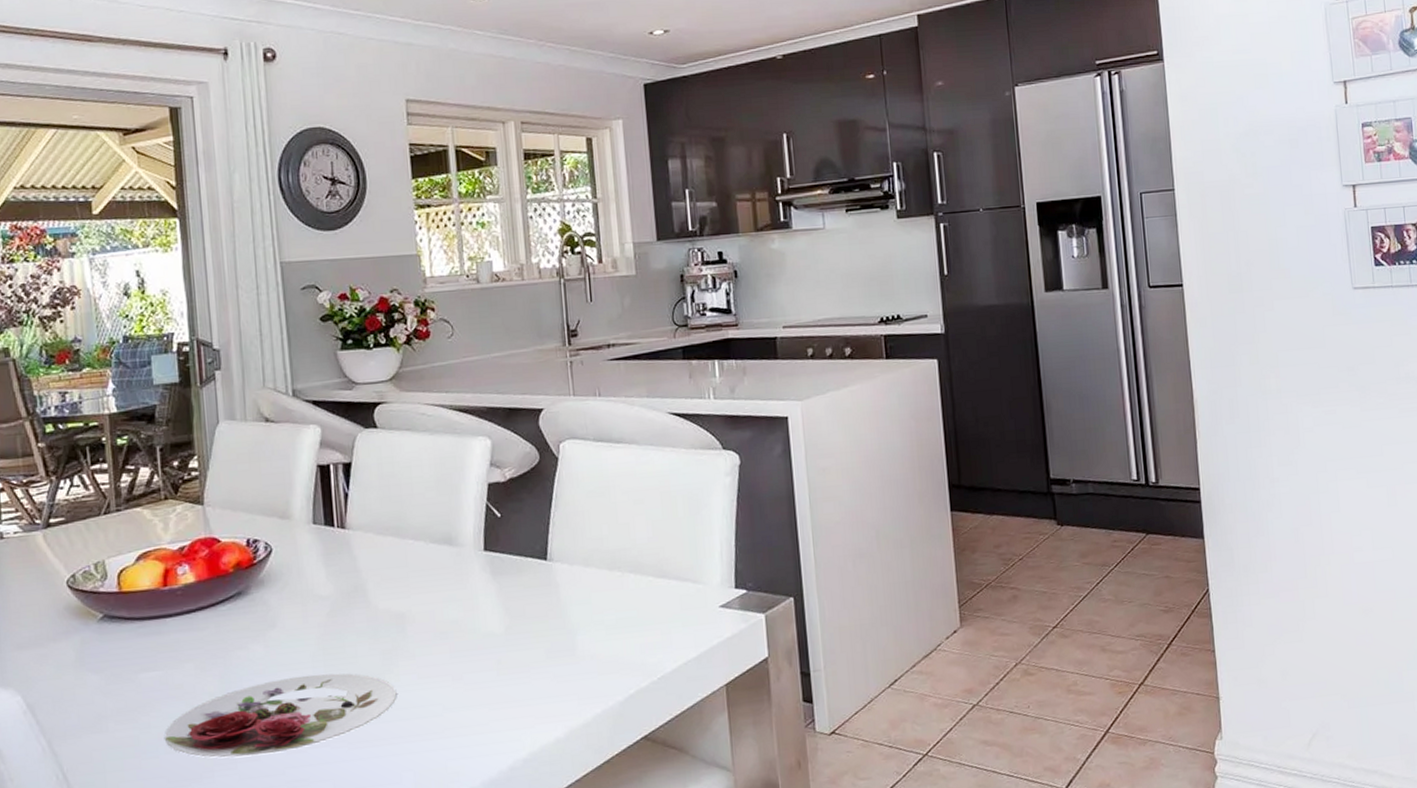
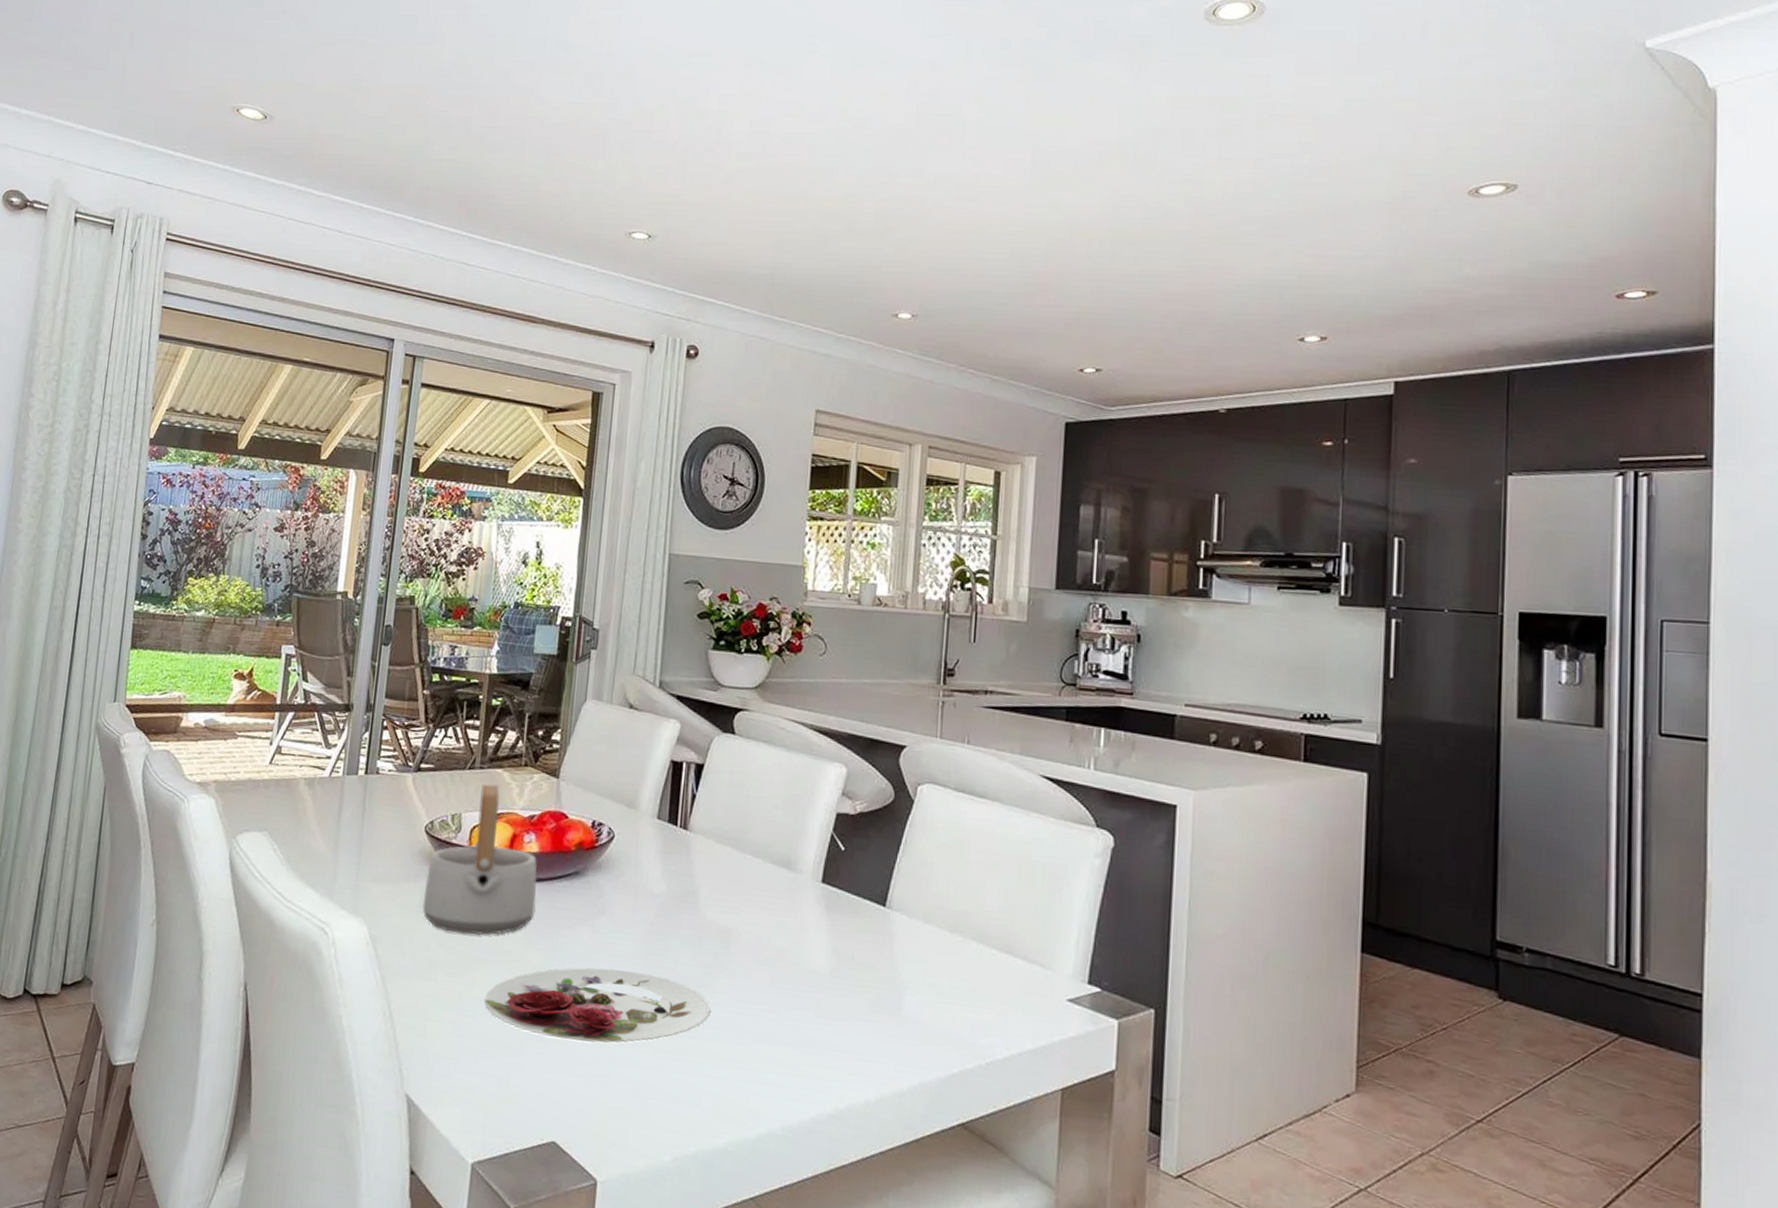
teapot: none [78,524,203,681] -> present [422,784,538,936]

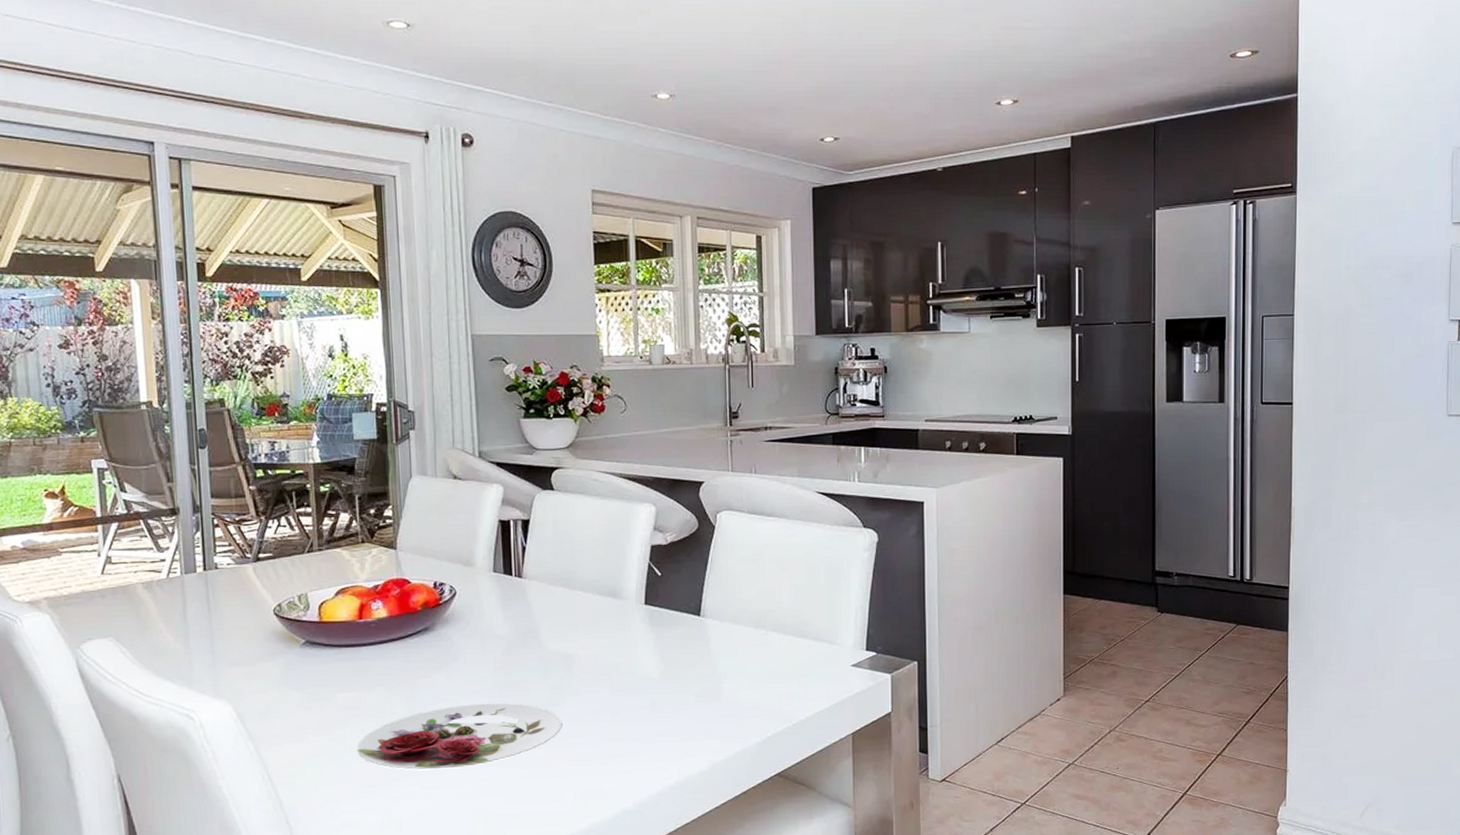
teapot: present [422,784,538,936] -> none [283,563,392,698]

